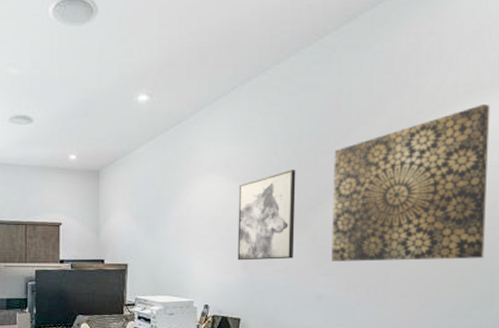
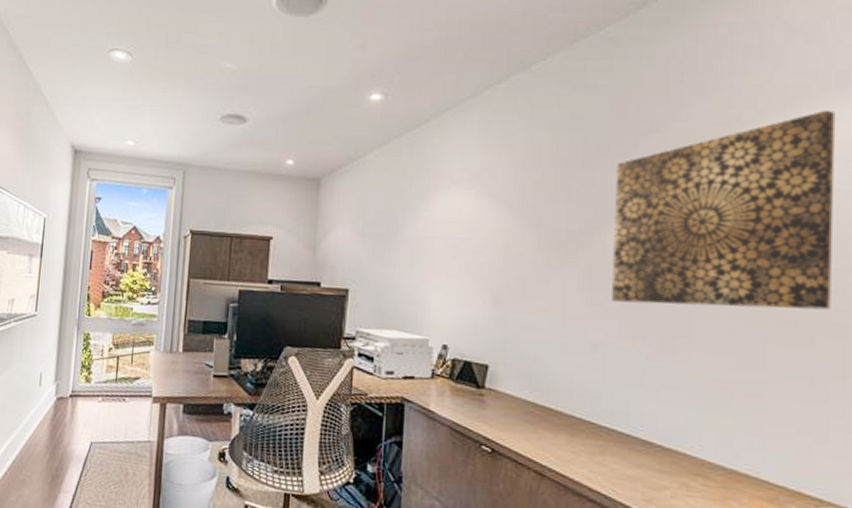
wall art: present [237,170,296,261] -> none [486,185,566,295]

